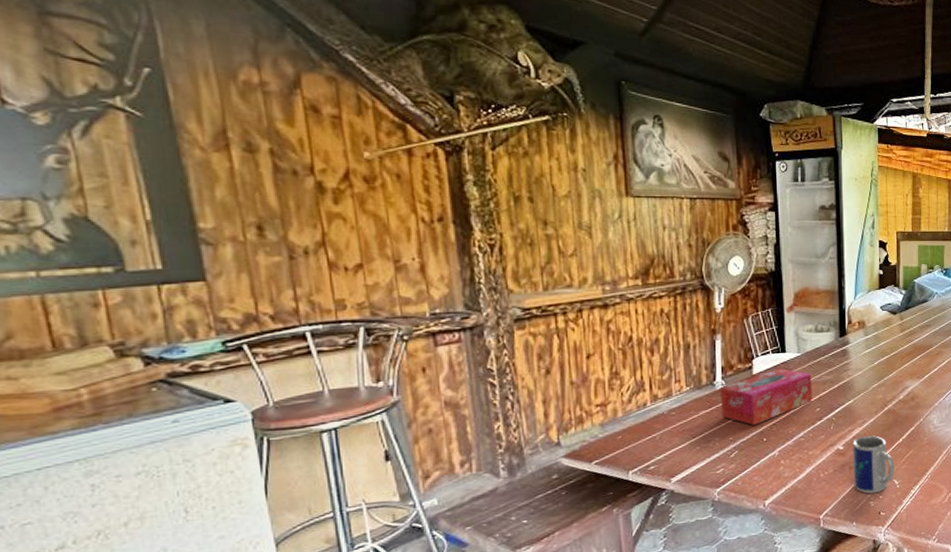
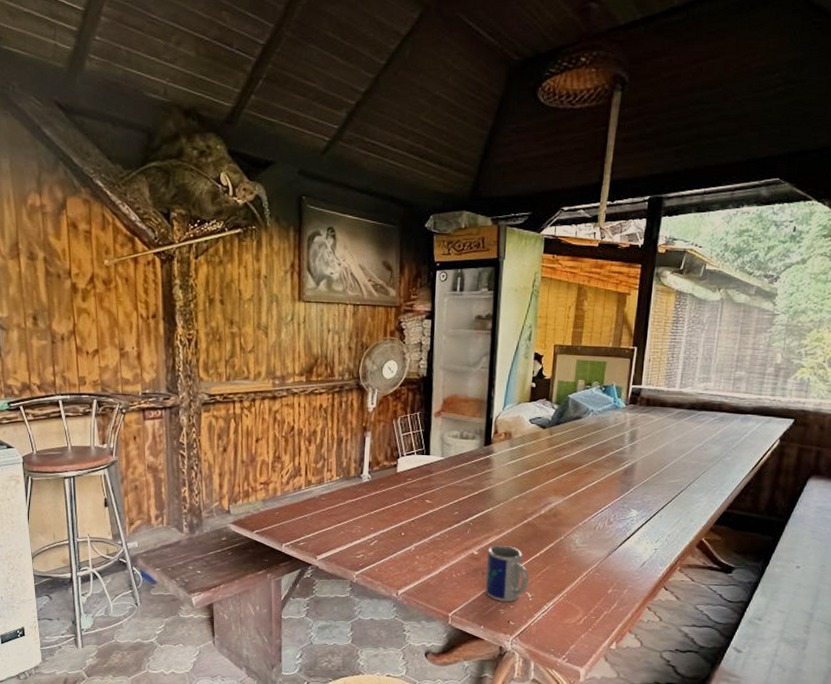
tissue box: present [720,368,813,425] -> none [365,469,453,519]

